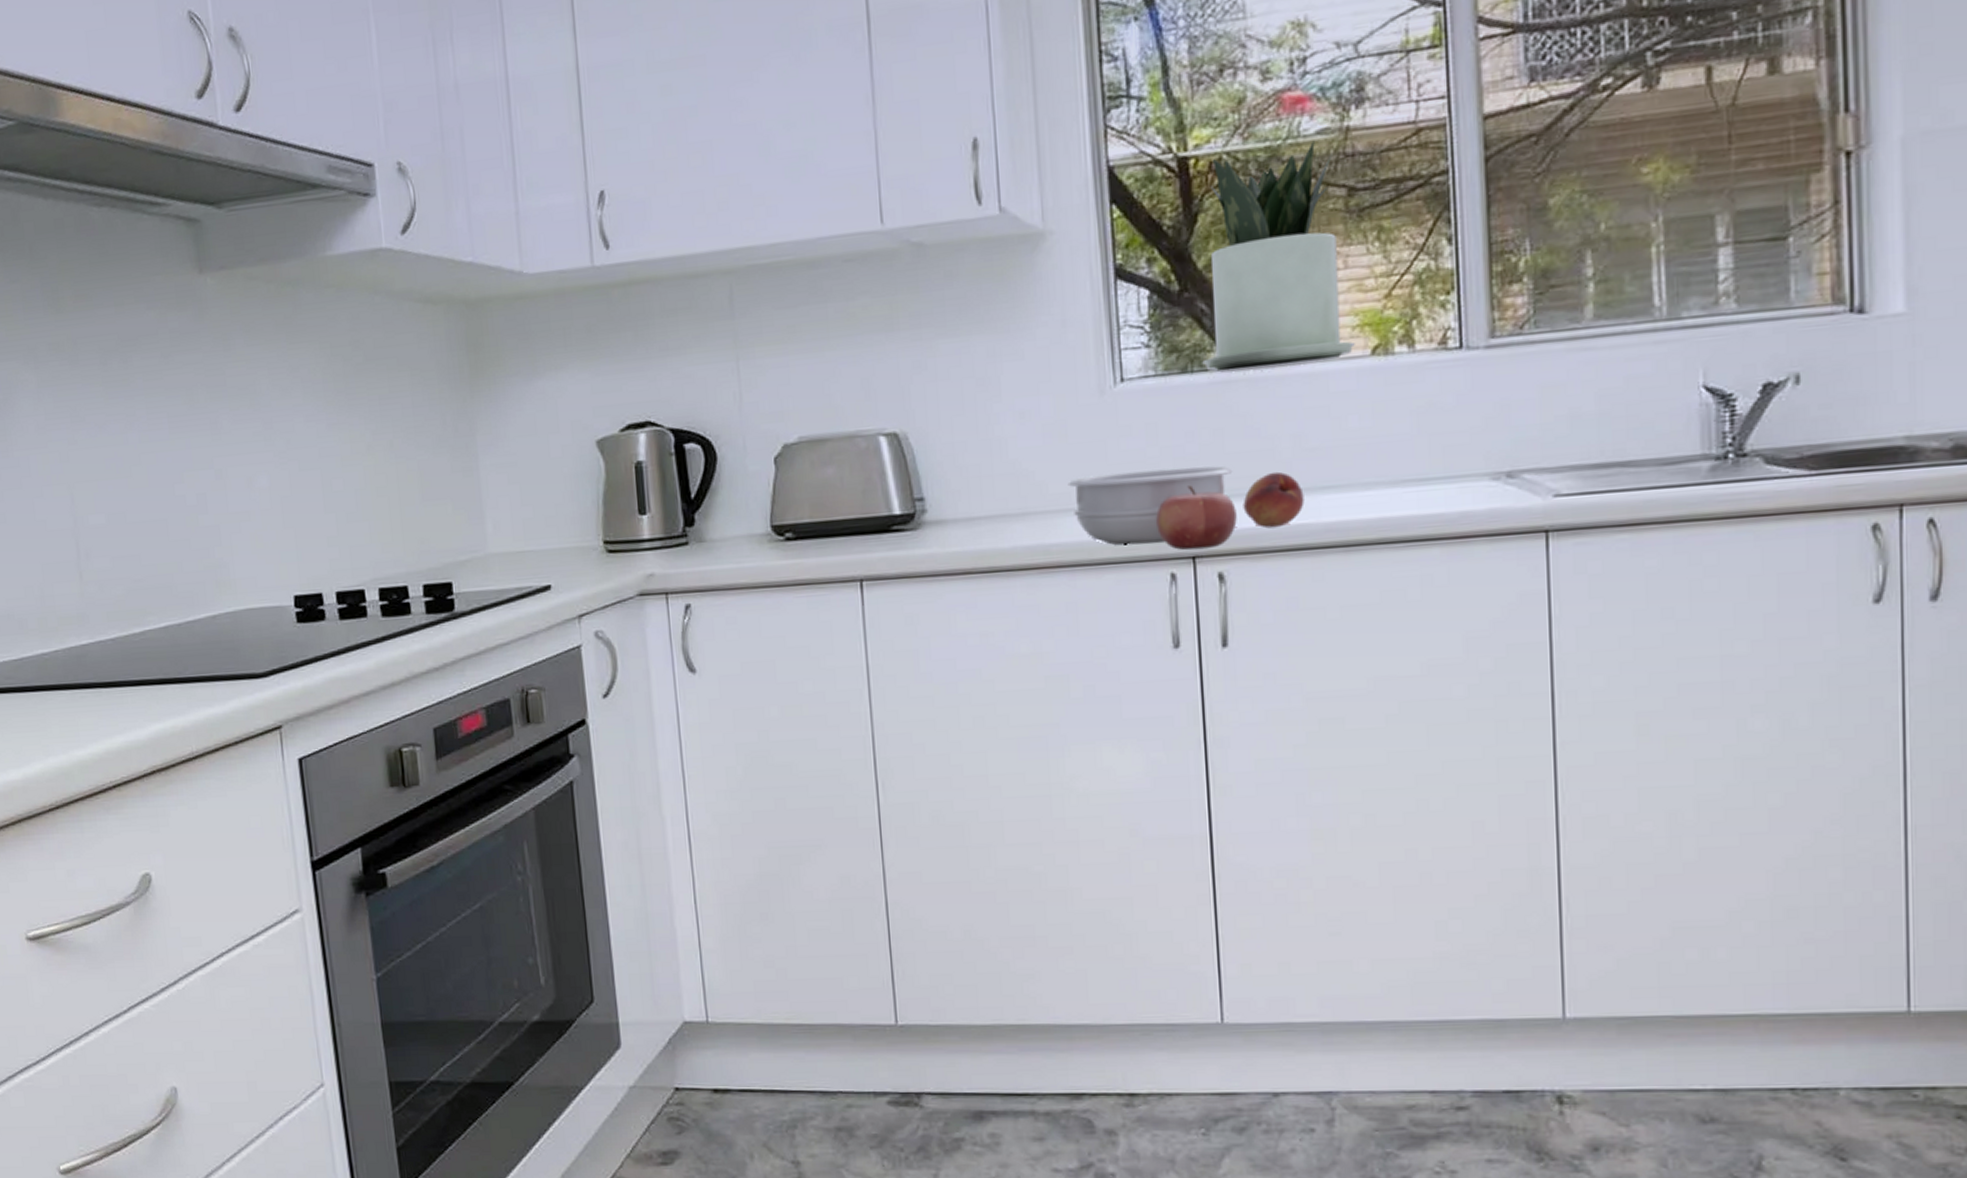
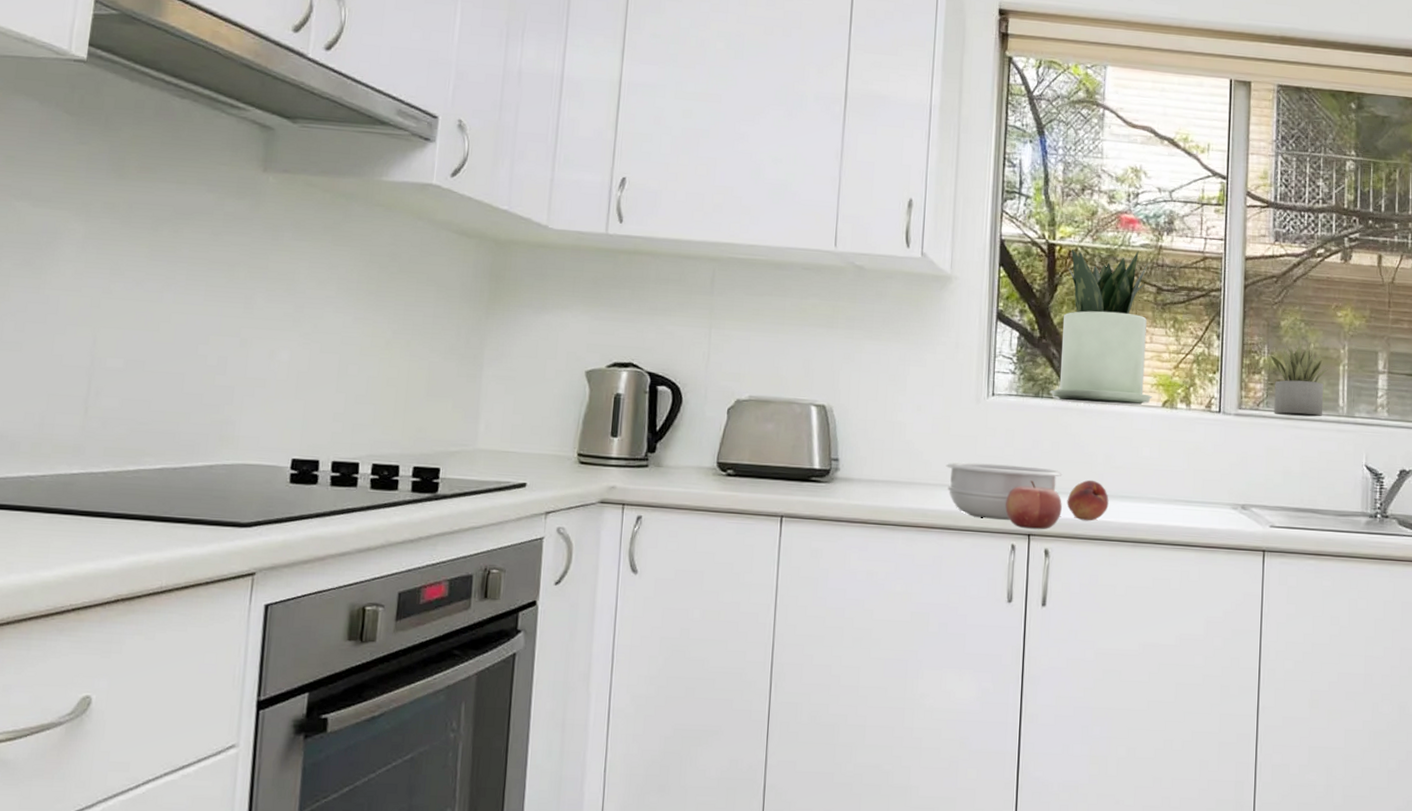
succulent plant: none [1535,222,1633,337] -> present [1270,342,1329,417]

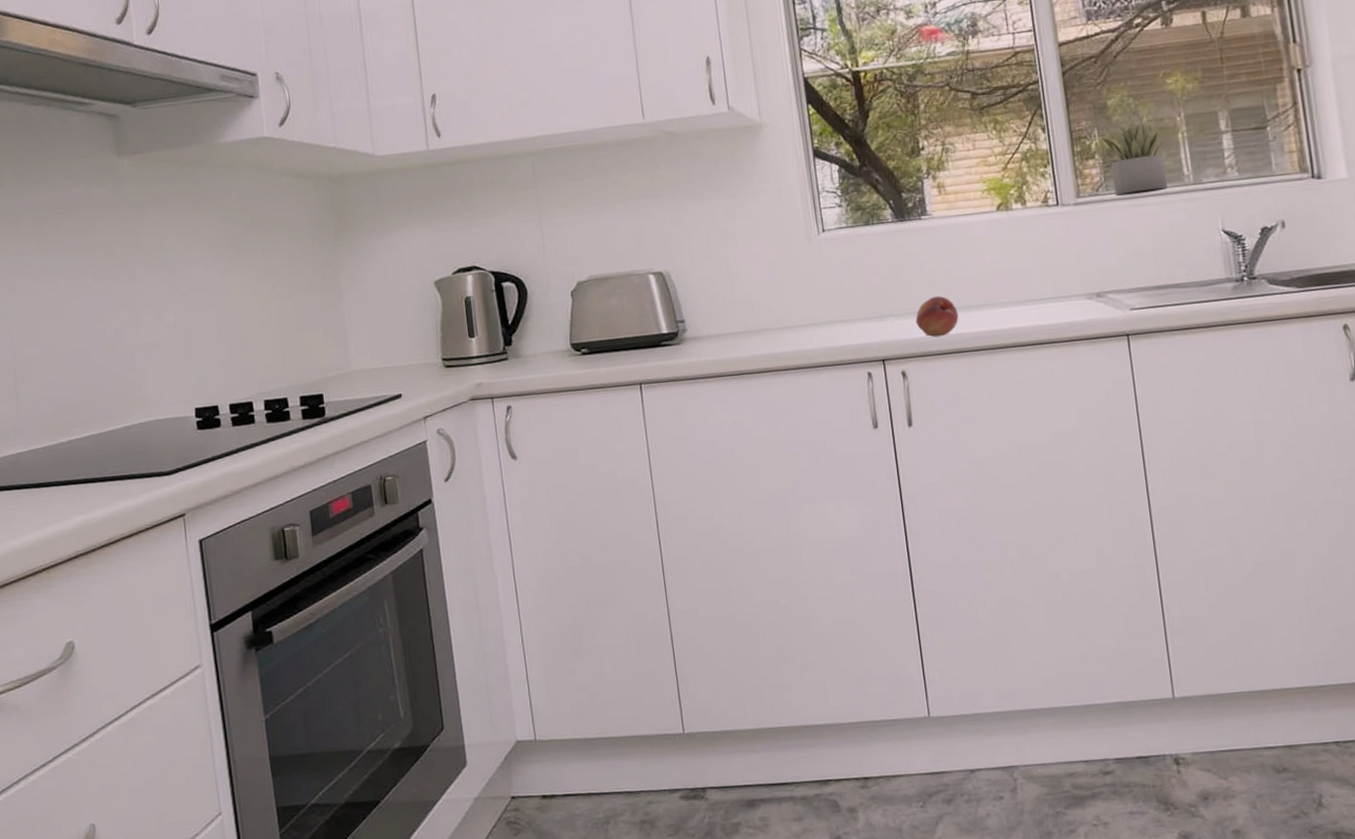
bowl: present [946,461,1062,521] -> none [789,292,907,353]
fruit: present [1005,480,1062,530] -> none [854,307,913,356]
planter: present [1050,249,1152,406] -> none [876,60,985,225]

